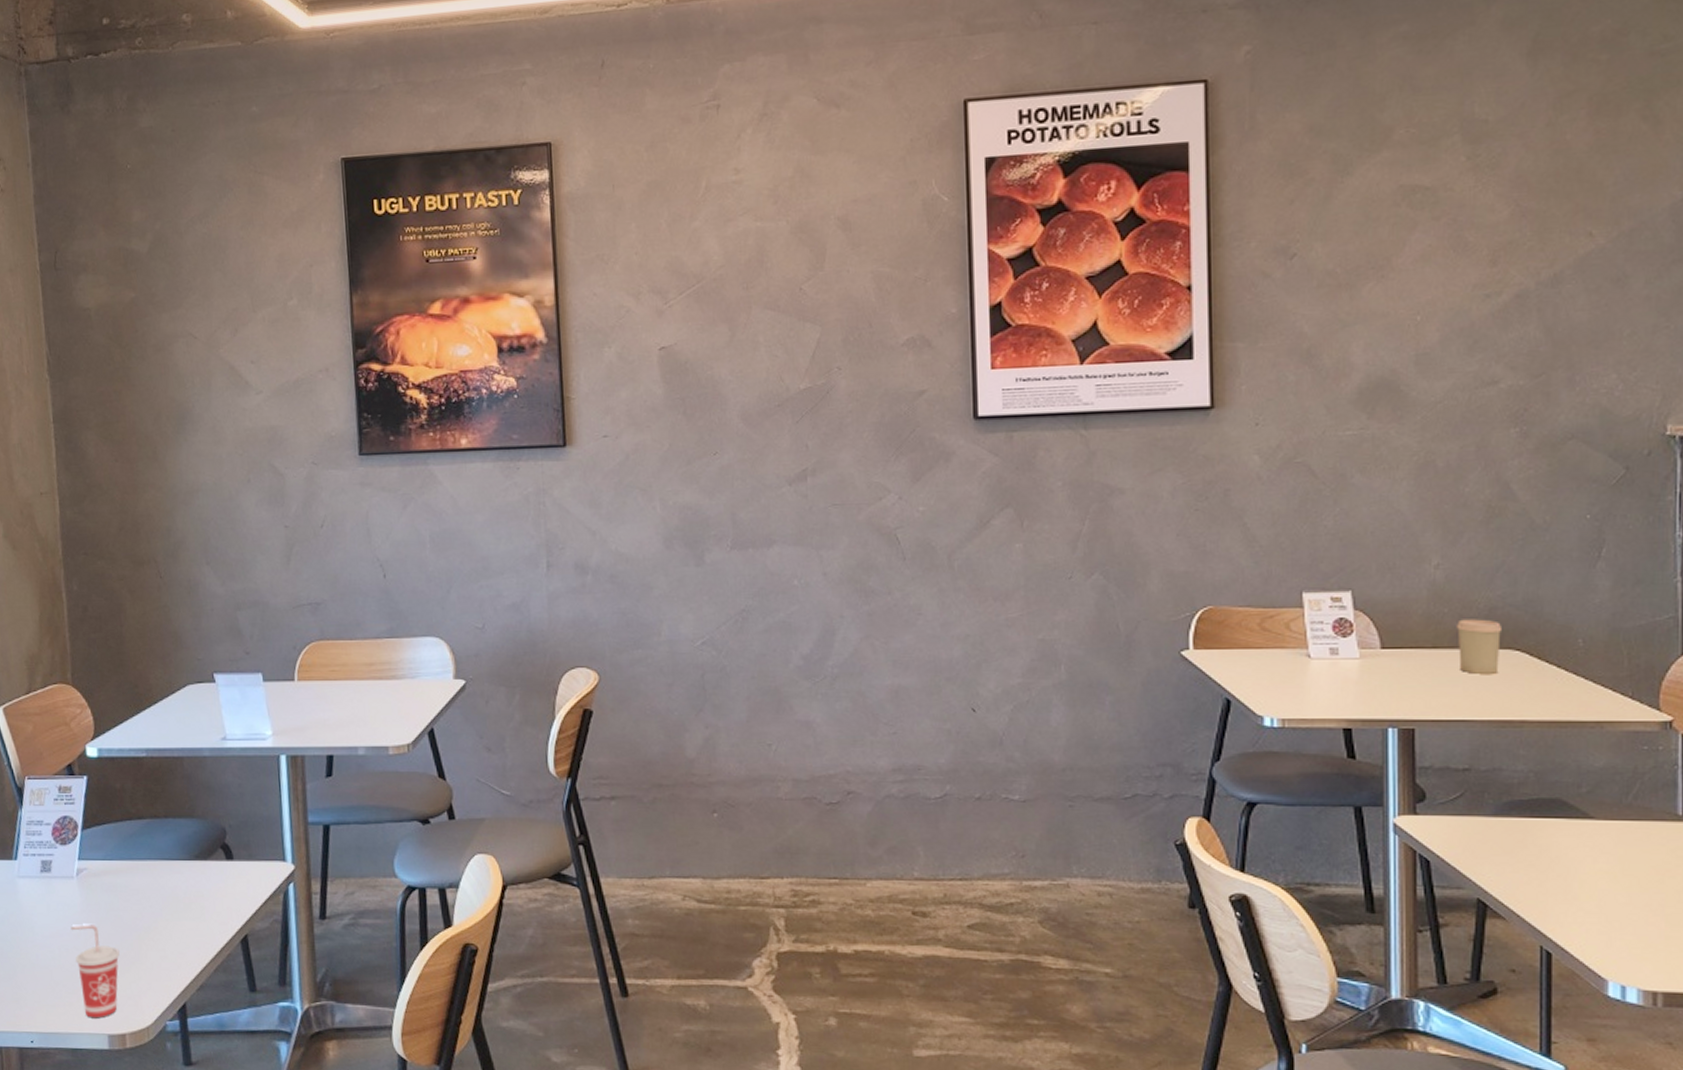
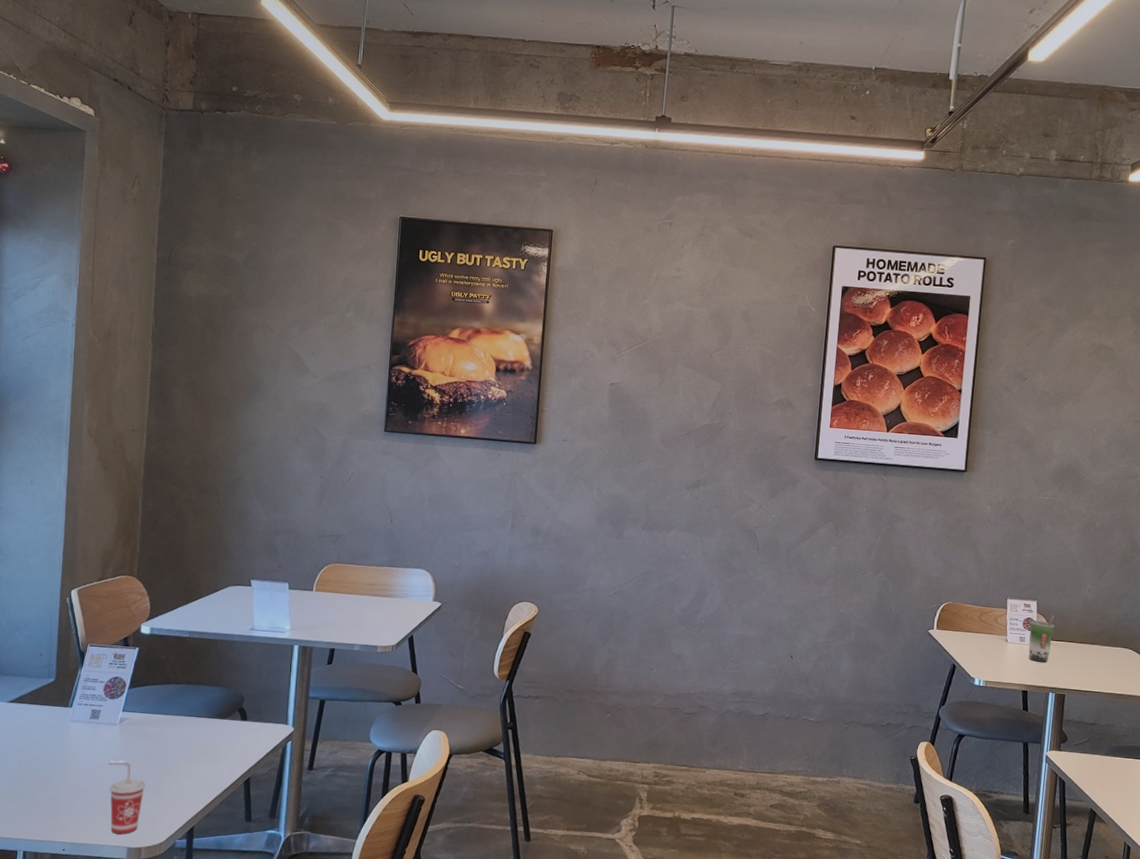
beverage cup: none [1342,608,1386,683] -> present [1028,614,1055,663]
cup: present [1457,619,1501,674] -> none [1096,626,1123,663]

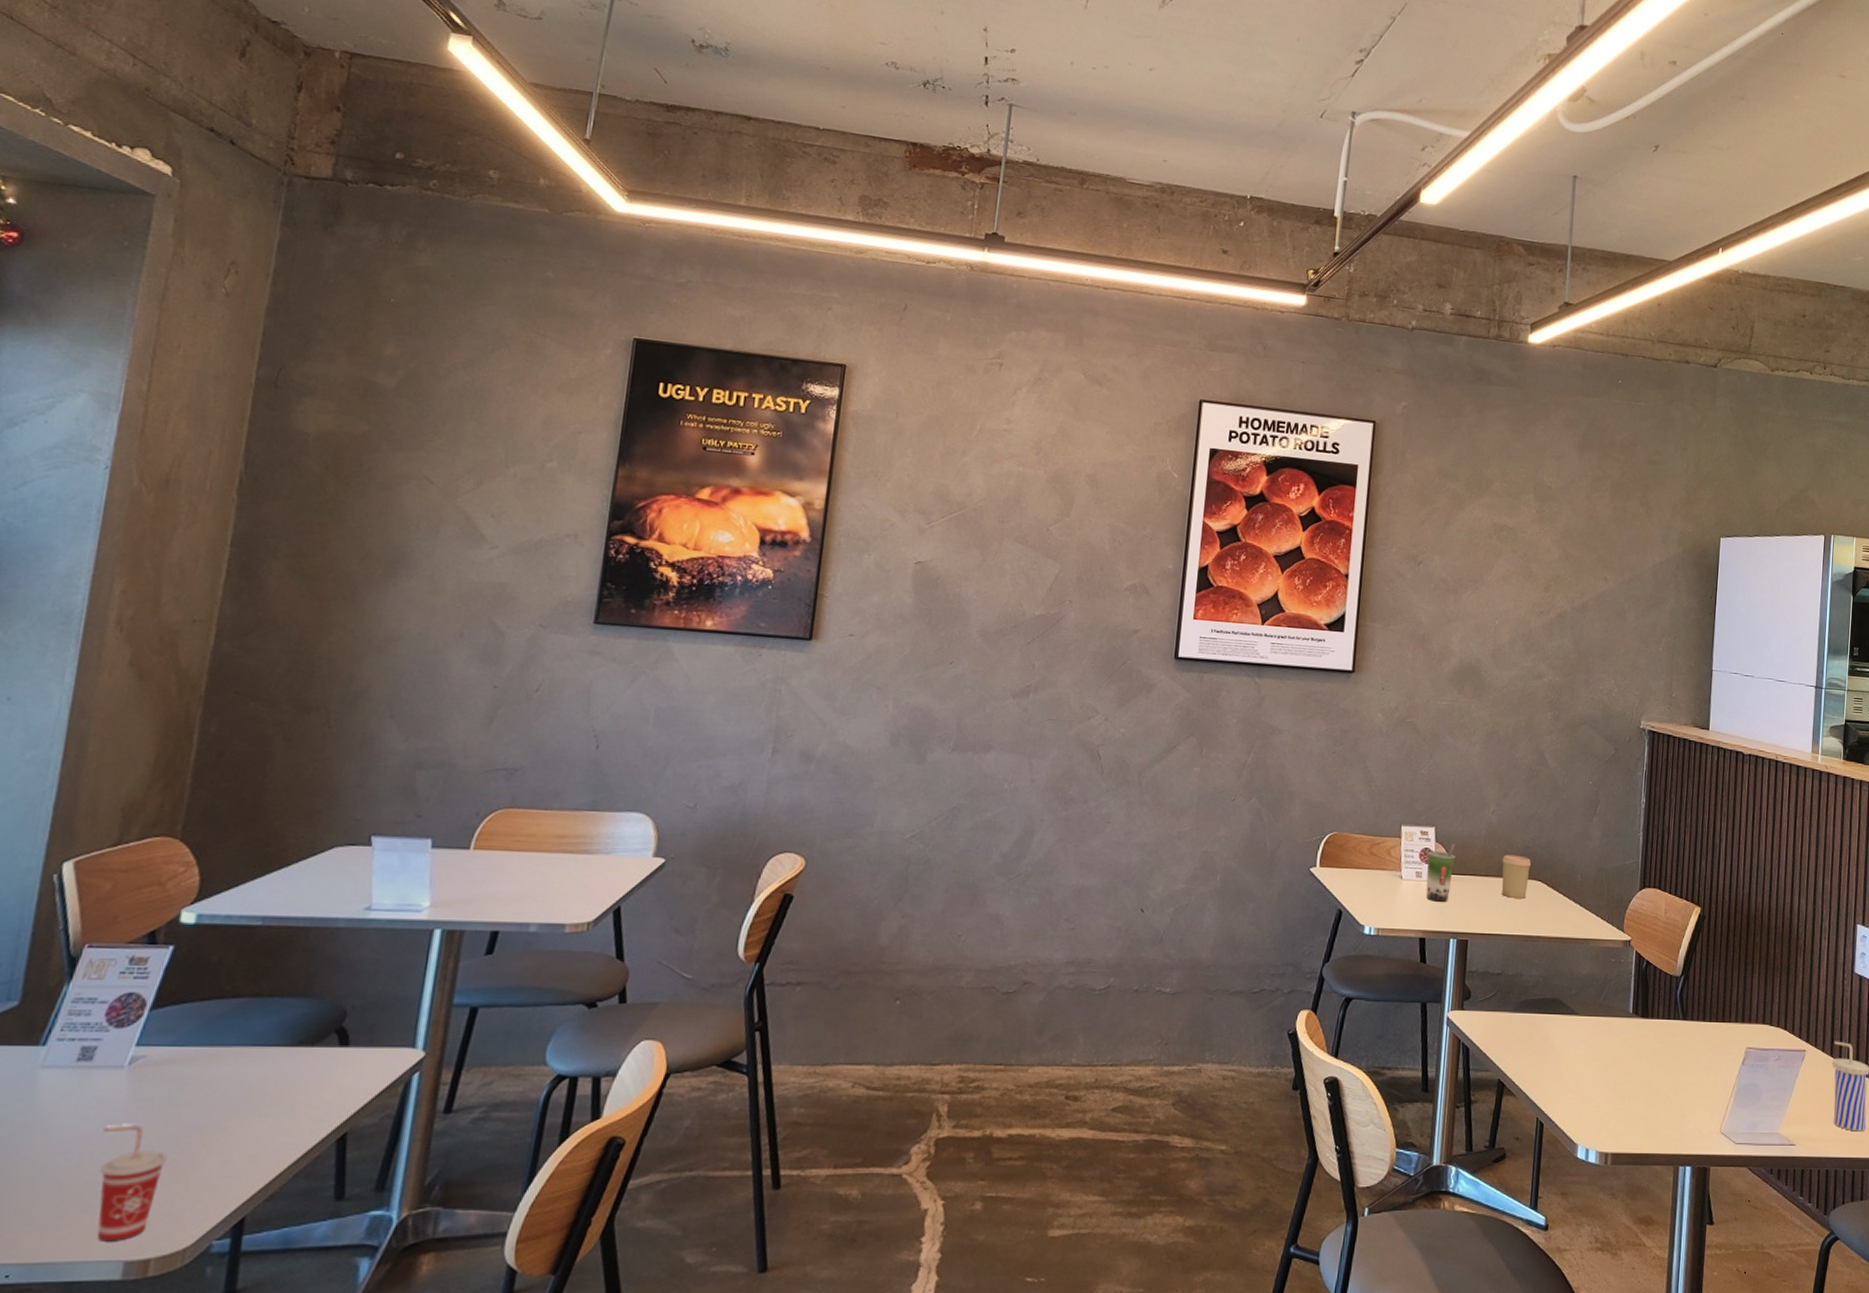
cup: none [1096,626,1123,663] -> present [1501,854,1531,898]

